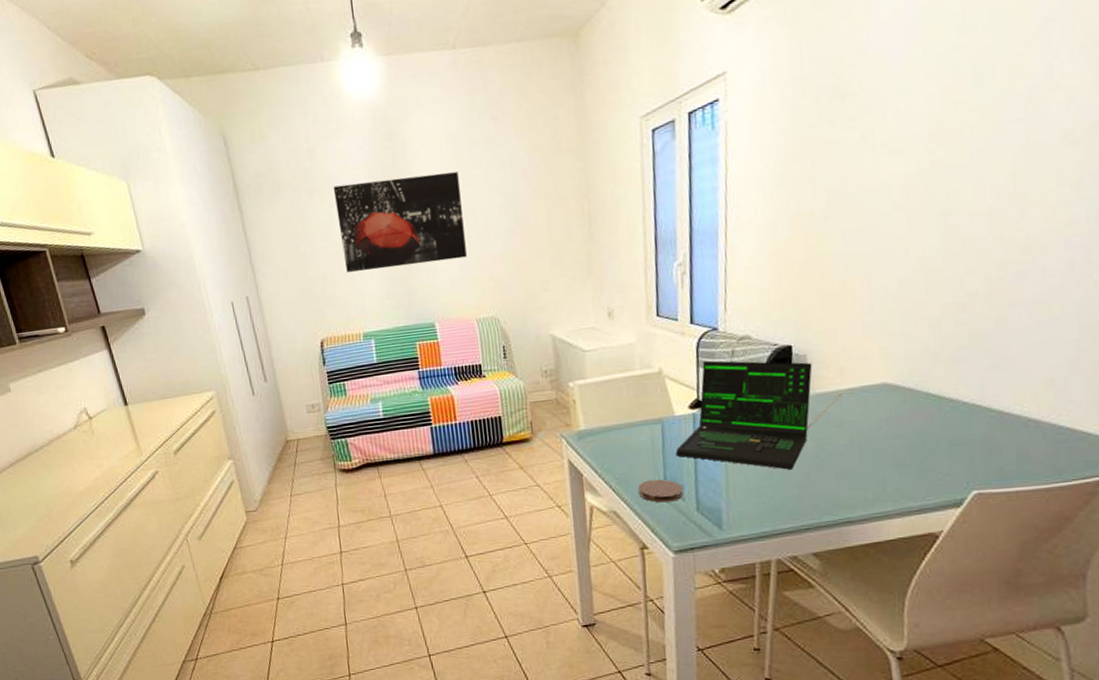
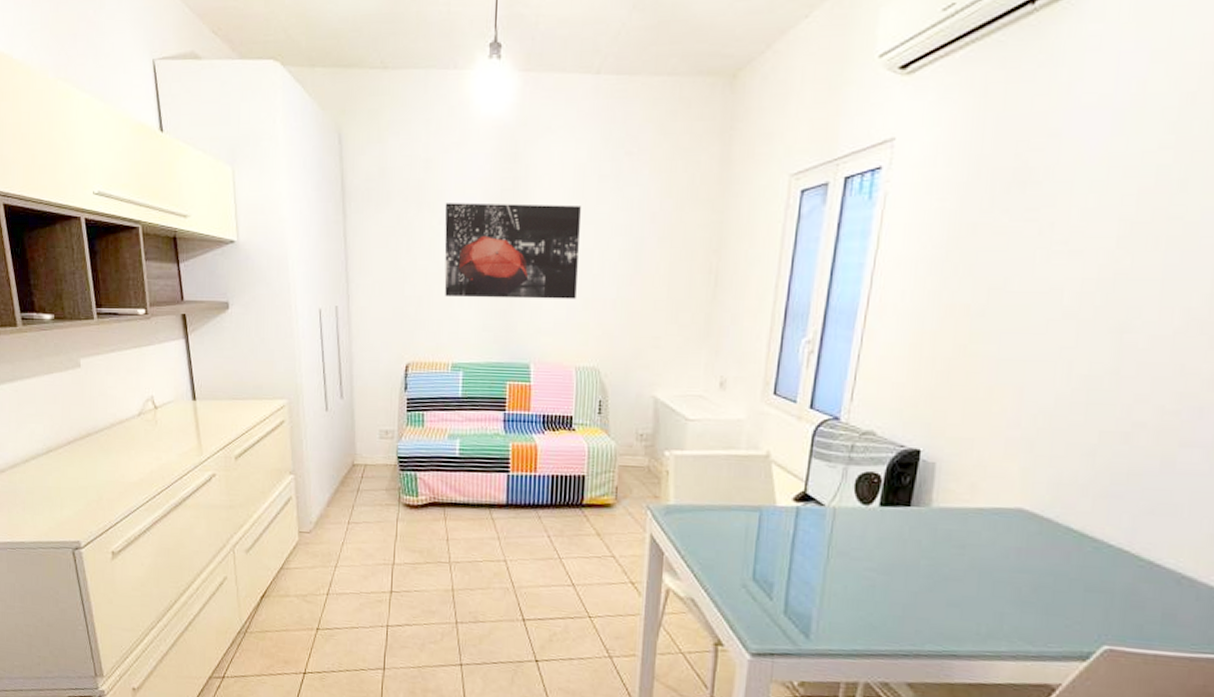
coaster: present [638,479,684,503] -> none [723,571,772,600]
laptop: present [675,360,843,470] -> none [770,451,970,587]

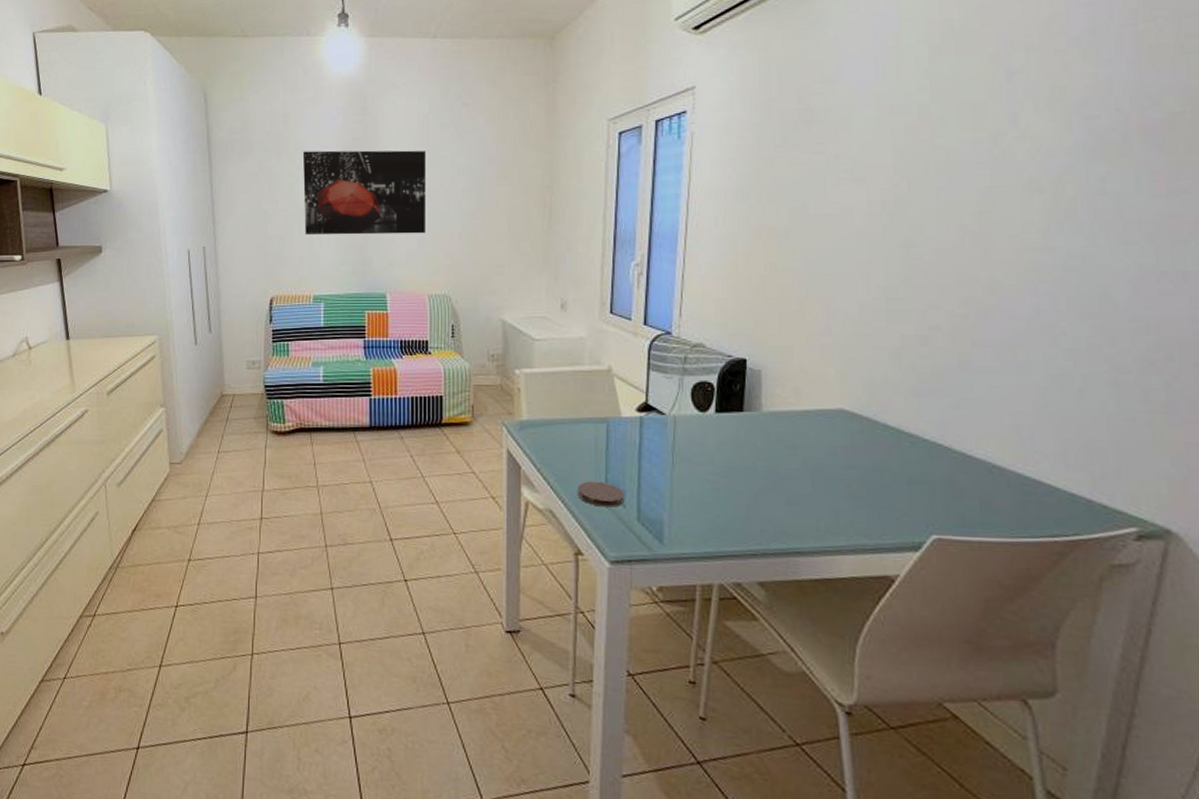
coaster: none [723,571,772,600] -> present [578,481,624,508]

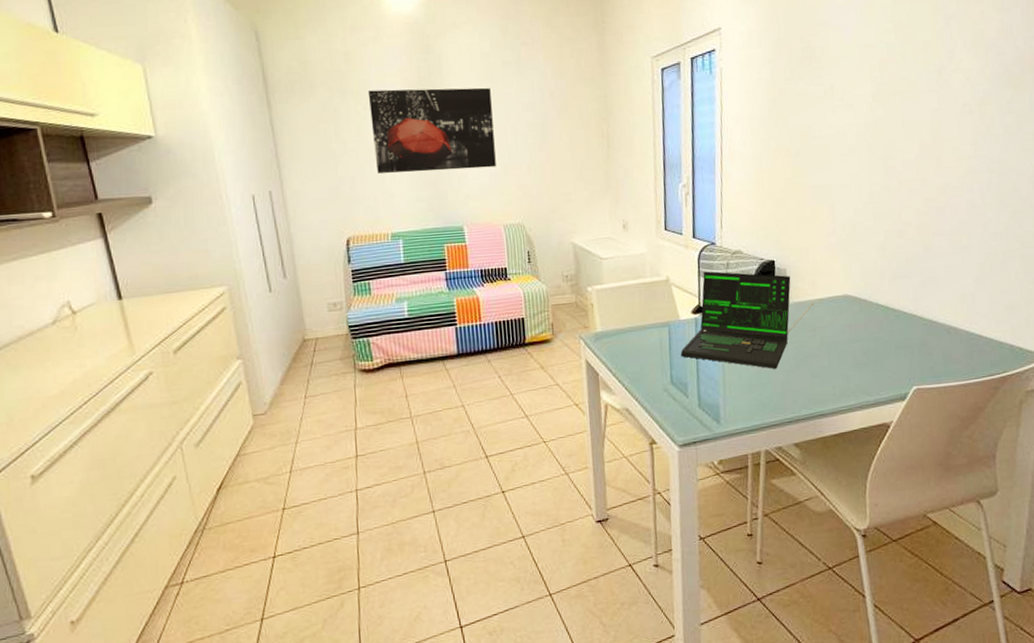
coaster: present [578,481,624,508] -> none [648,378,687,400]
laptop: none [619,364,797,488] -> present [680,271,815,369]

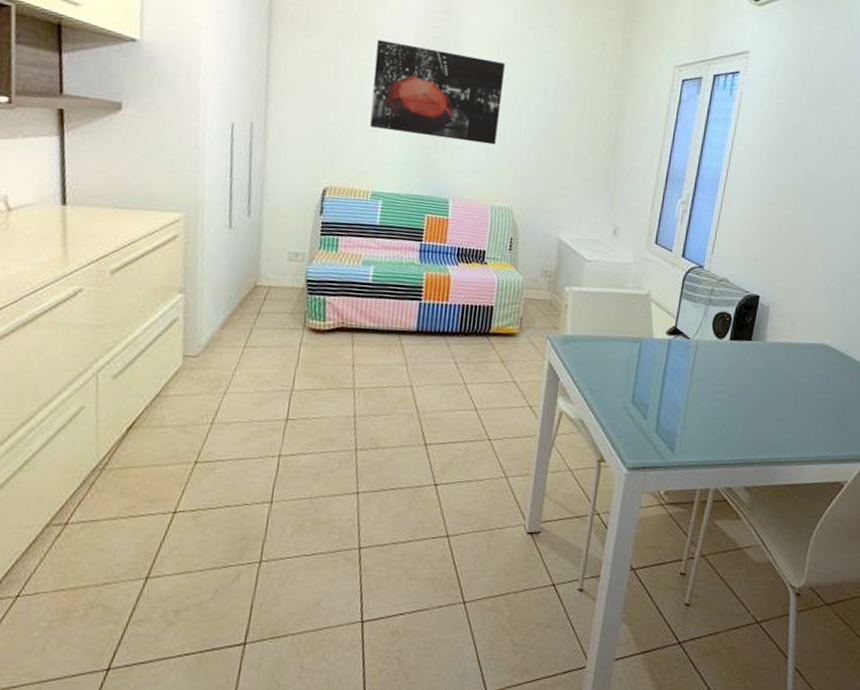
laptop: present [680,271,815,369] -> none [647,293,792,406]

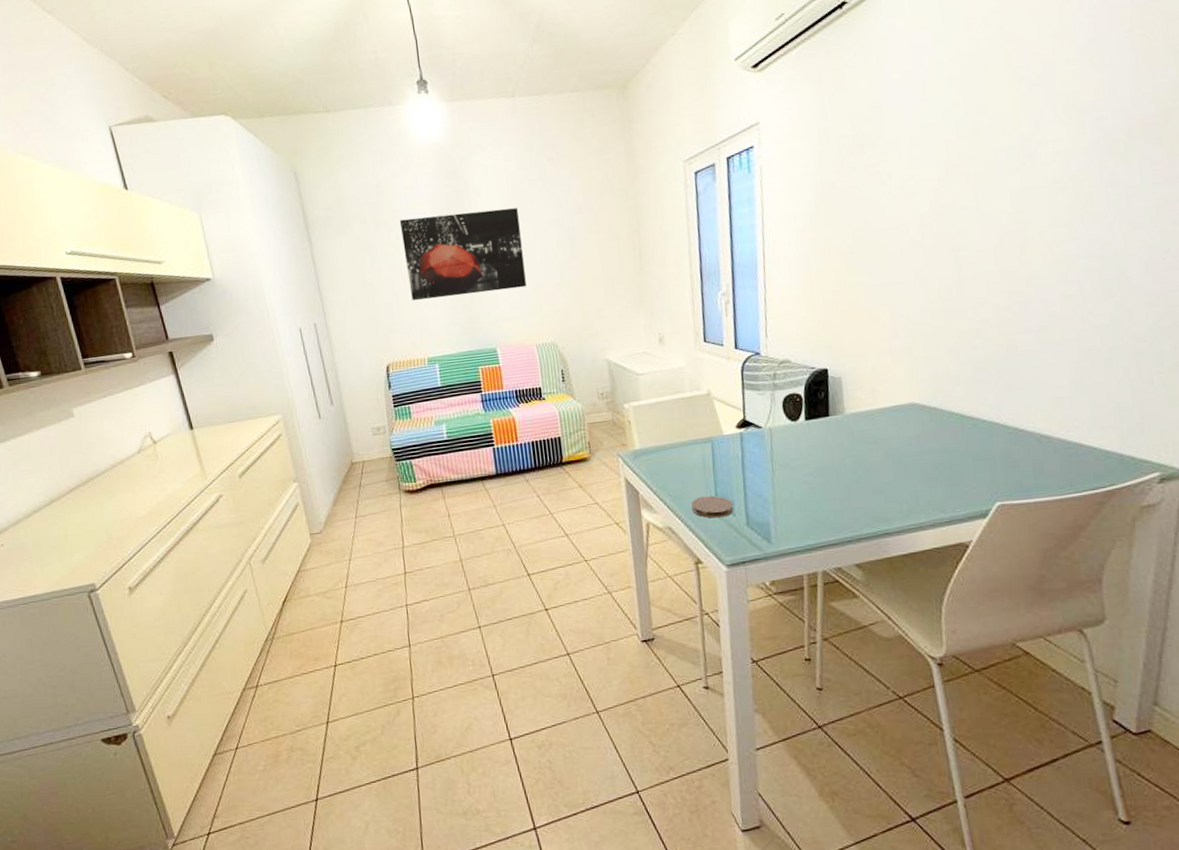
coaster: none [607,395,647,420] -> present [692,495,734,519]

